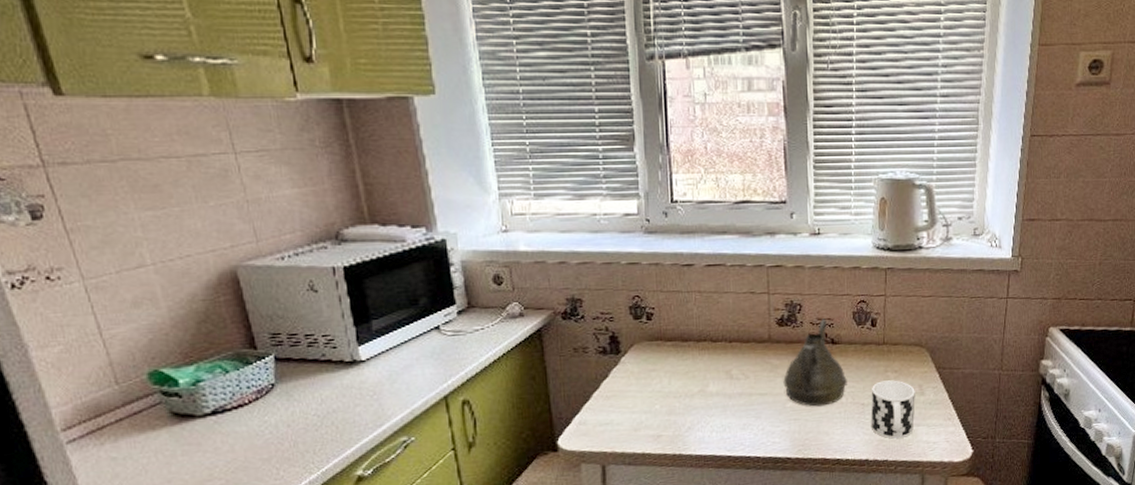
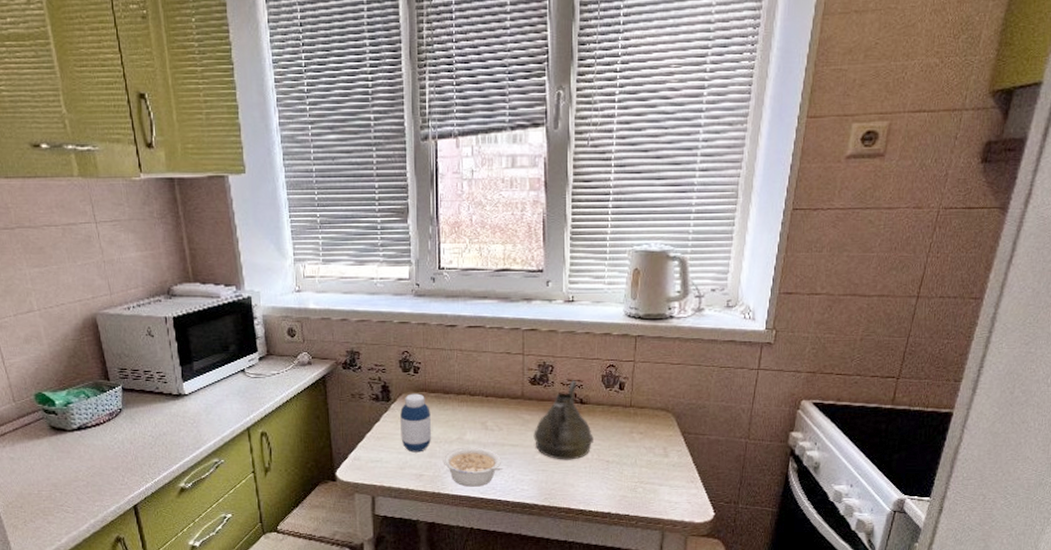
medicine bottle: none [632,343,670,411] -> present [400,393,432,453]
legume: none [683,399,752,445] -> present [442,447,504,487]
cup: present [870,380,915,439] -> none [614,441,659,495]

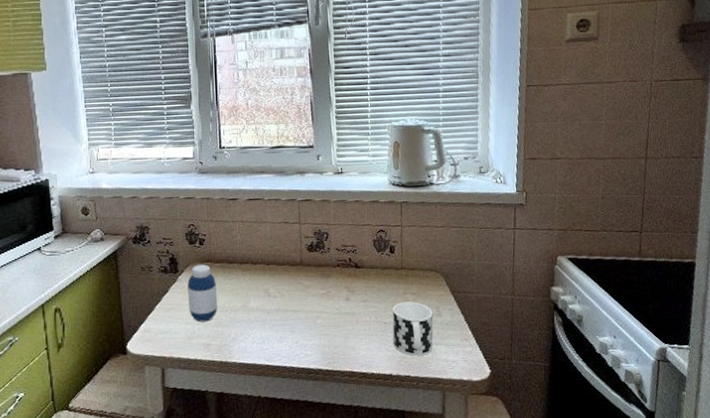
legume: present [442,447,504,487] -> none [229,314,287,355]
teapot: present [533,380,593,460] -> none [314,246,370,324]
cup: none [614,441,659,495] -> present [392,301,433,356]

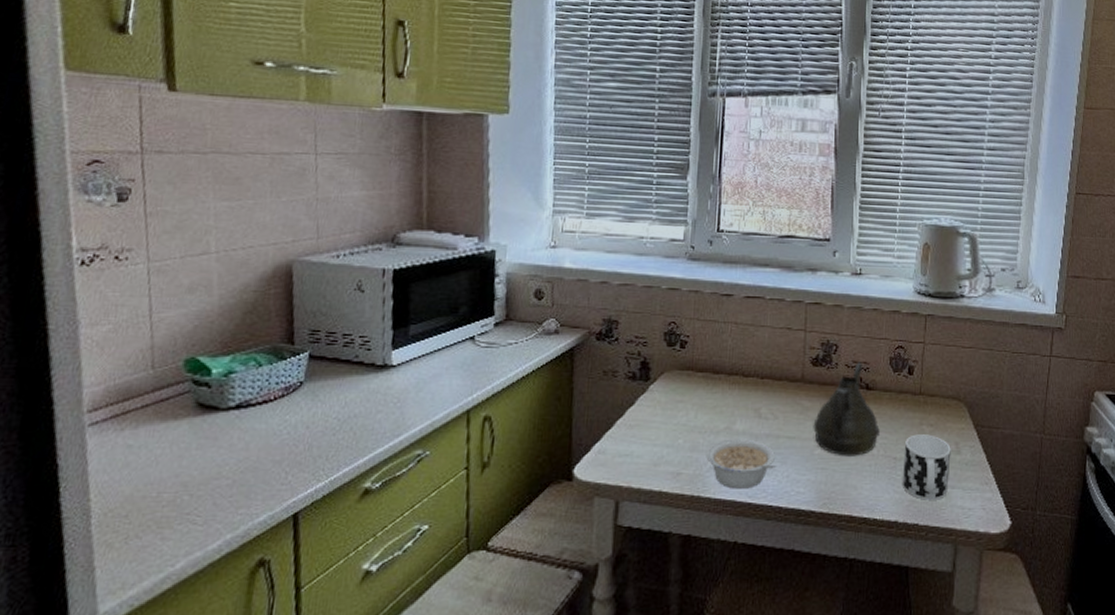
medicine bottle: present [187,264,218,322] -> none [658,372,696,445]
legume: none [229,314,287,355] -> present [706,439,777,489]
teapot: none [314,246,370,324] -> present [813,362,880,456]

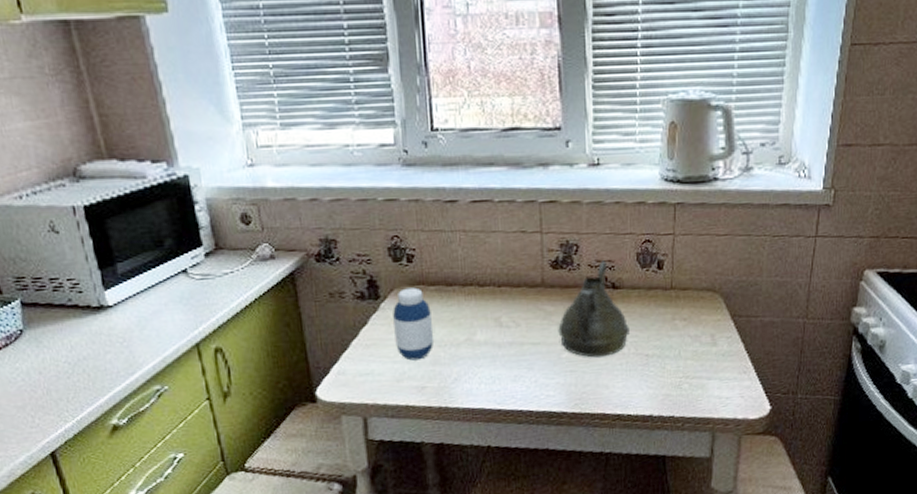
medicine bottle: none [658,372,696,445] -> present [393,287,435,361]
legume: present [706,439,777,489] -> none [449,348,524,398]
cup: present [902,434,951,500] -> none [655,329,706,393]

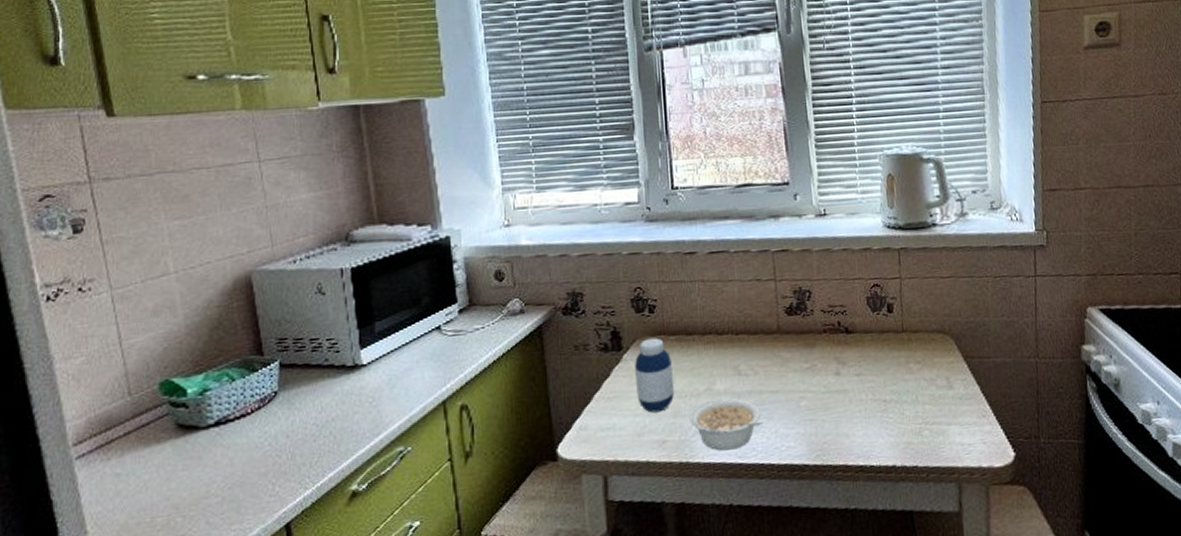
legume: none [449,348,524,398] -> present [689,398,764,451]
teapot: present [558,261,630,358] -> none [795,306,866,405]

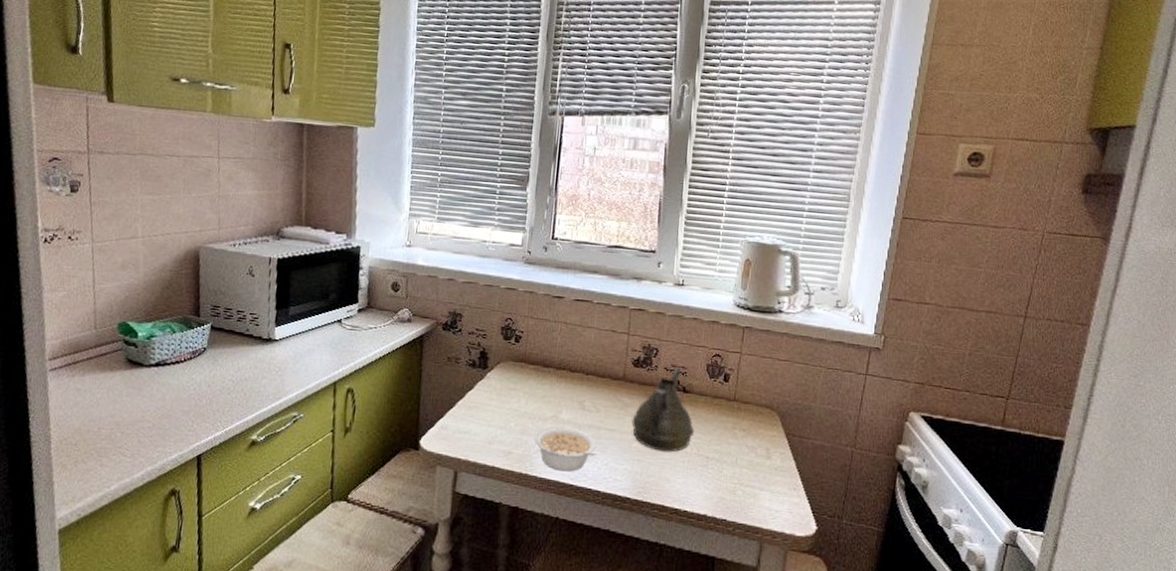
medicine bottle: present [635,337,675,413] -> none [493,363,527,428]
teapot: none [795,306,866,405] -> present [632,366,694,452]

